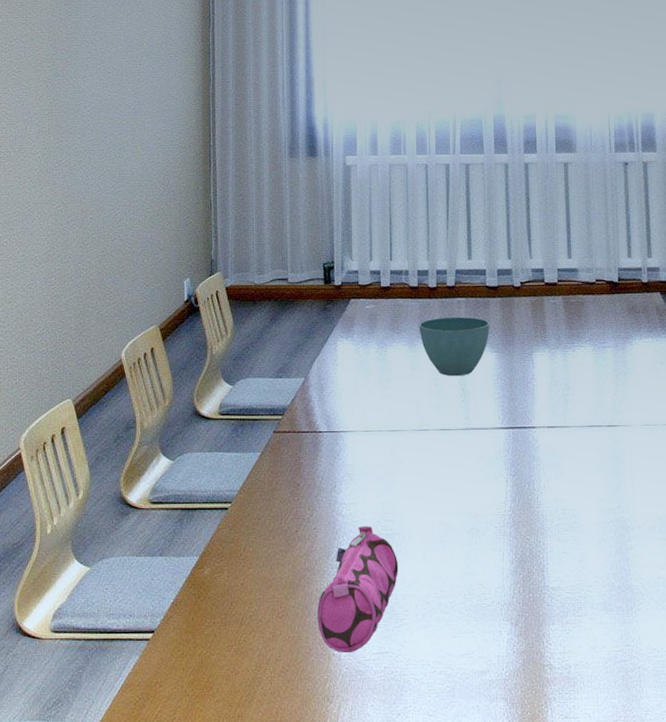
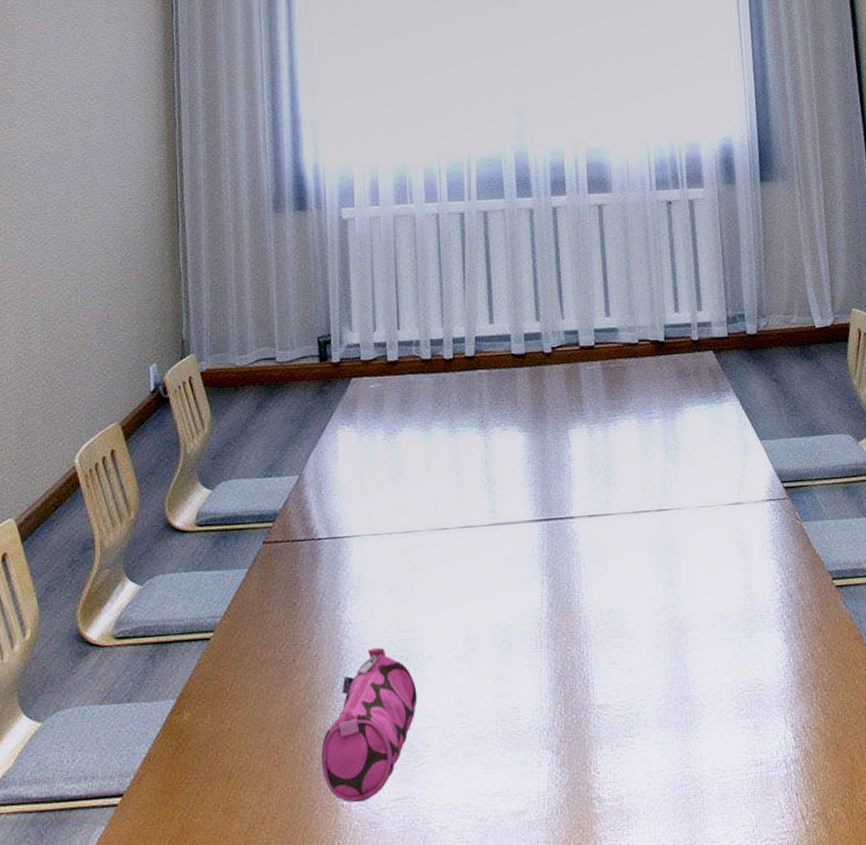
plant pot: present [419,316,490,377] -> none [433,391,517,464]

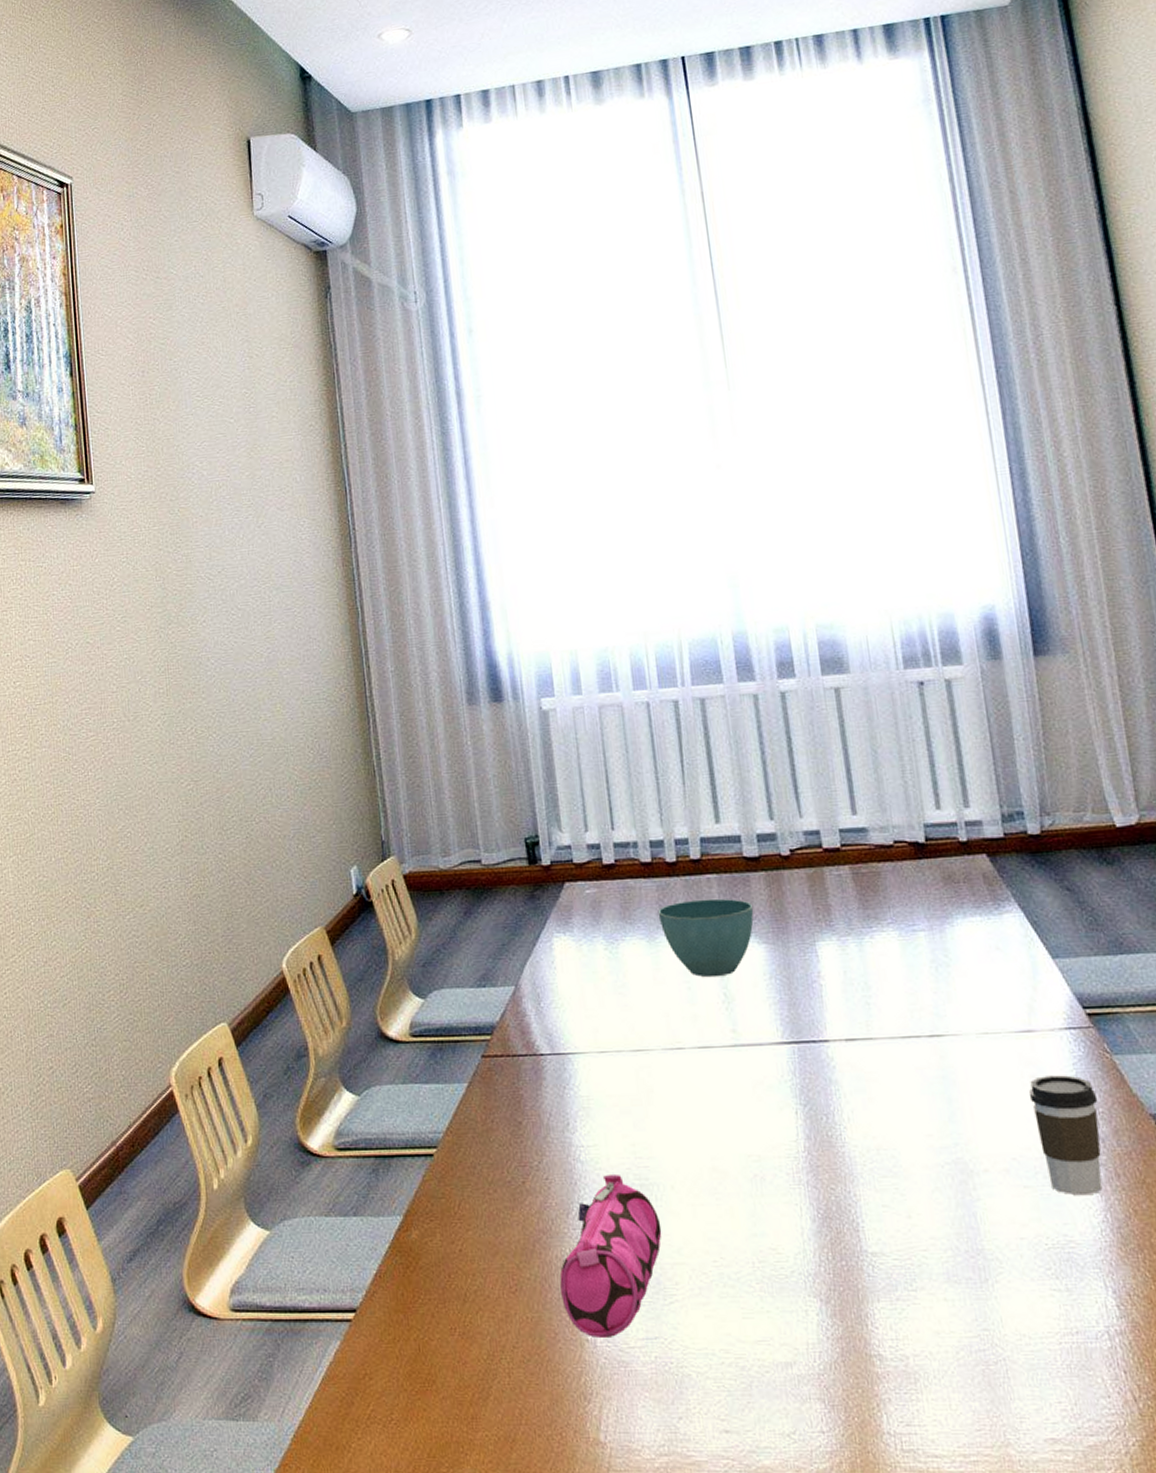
plant pot: none [433,391,517,464] -> present [658,898,754,978]
coffee cup: none [734,540,789,645] -> present [1029,1075,1103,1196]

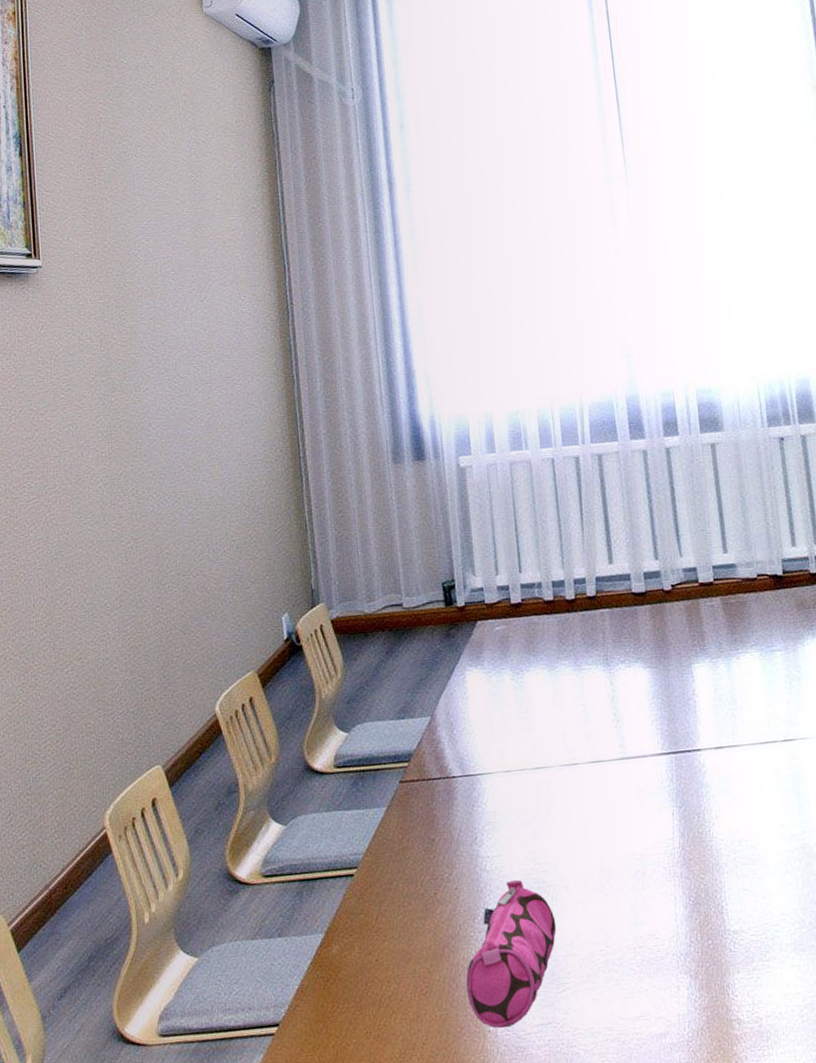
plant pot: present [658,898,754,978] -> none [558,630,640,700]

